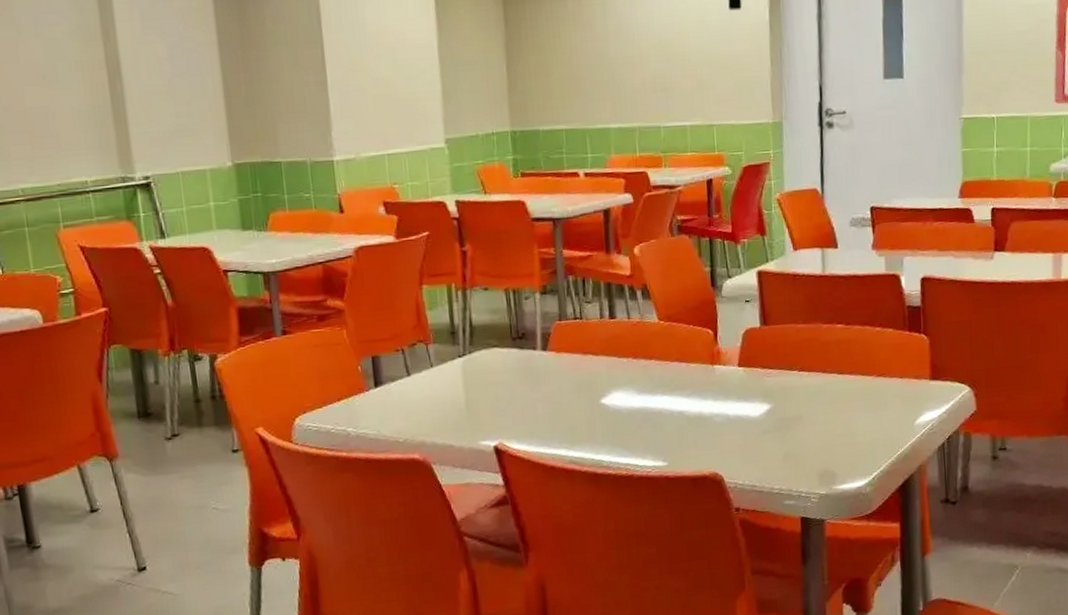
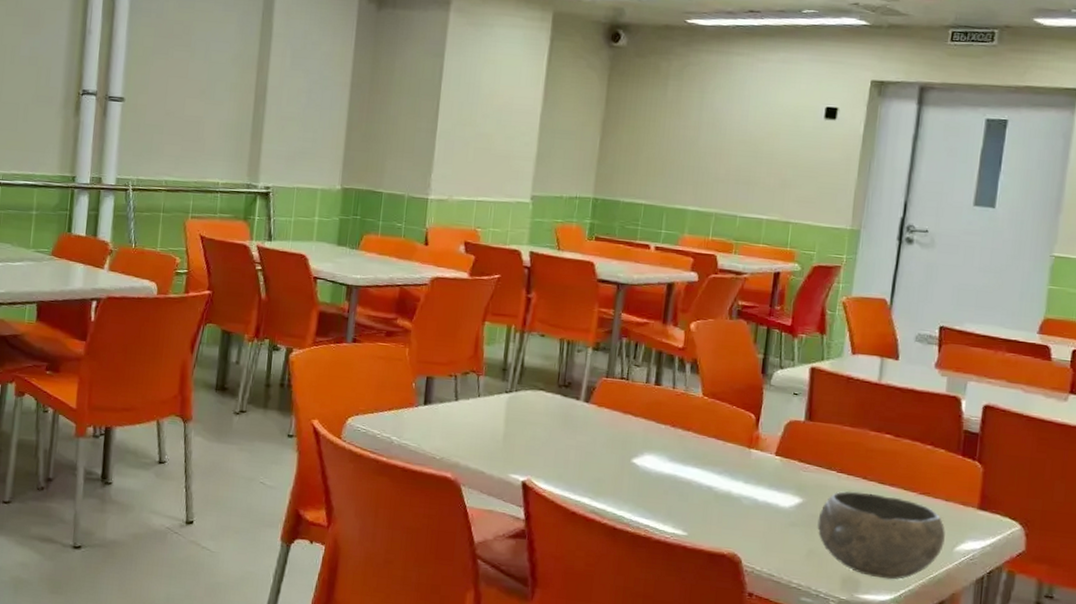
bowl: none [788,384,905,466] -> present [817,491,945,580]

